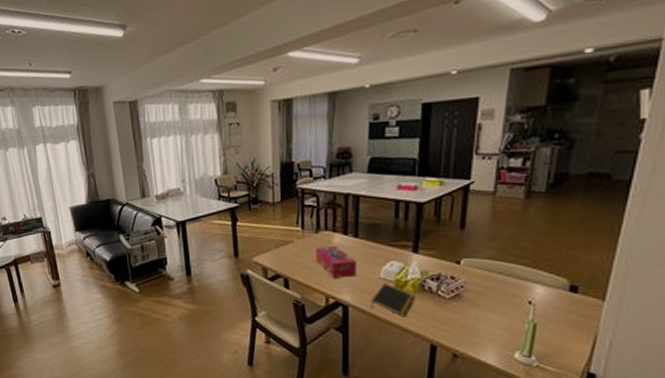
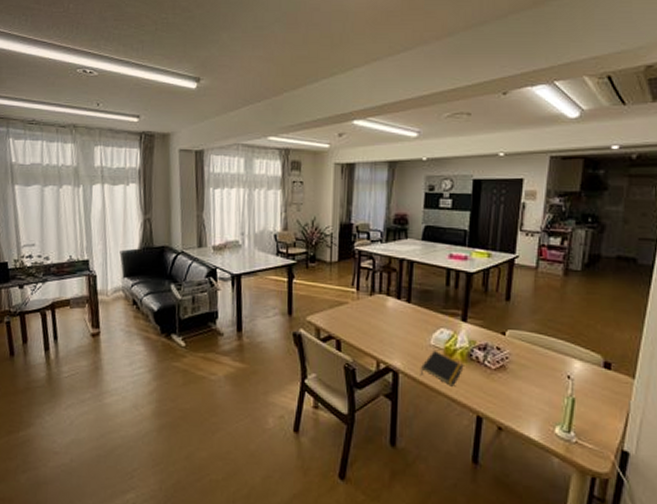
tissue box: present [315,246,356,278] -> none [368,309,408,343]

